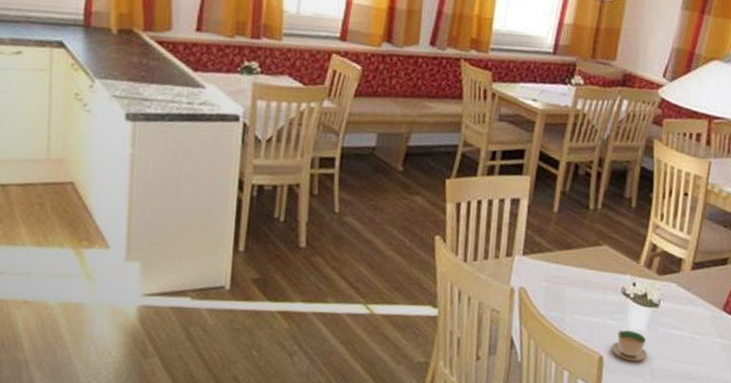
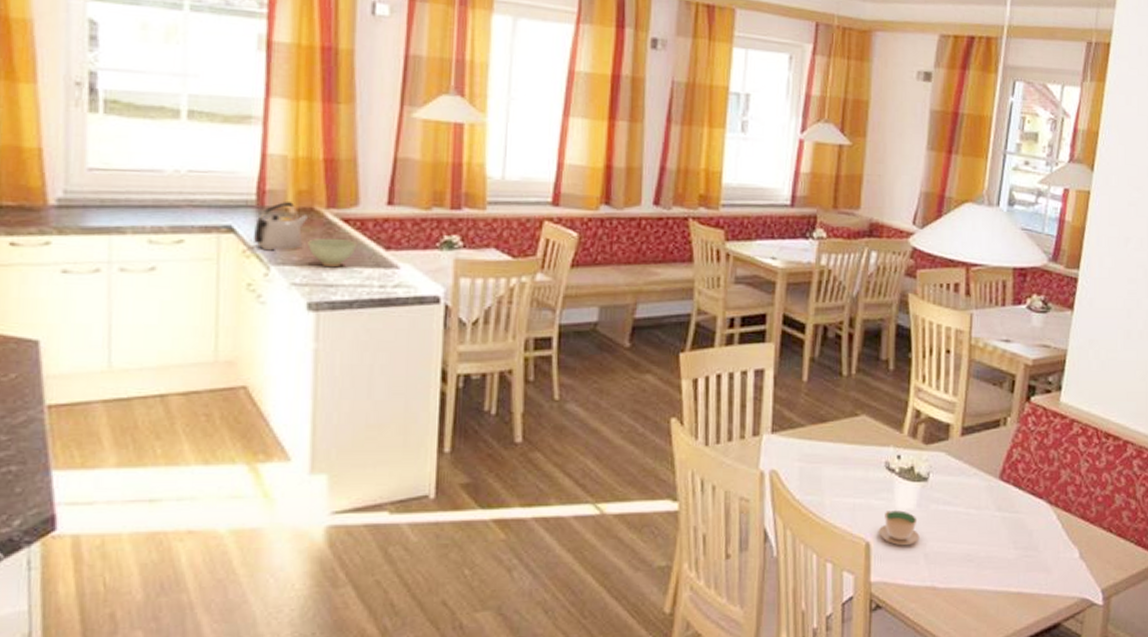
kettle: none [81,23,129,66] -> present [254,202,309,251]
bowl: none [127,57,170,84] -> present [308,238,358,268]

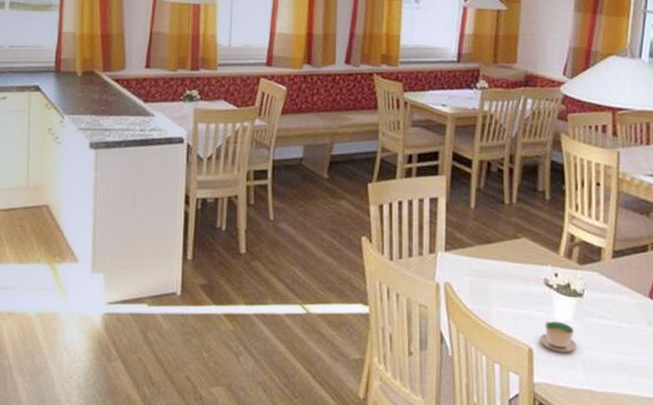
kettle: present [254,202,309,251] -> none [53,67,91,104]
bowl: present [308,238,358,268] -> none [90,94,125,116]

